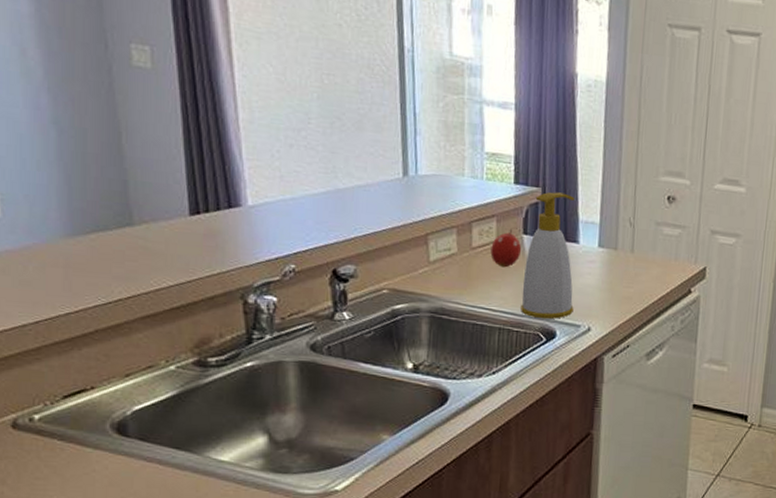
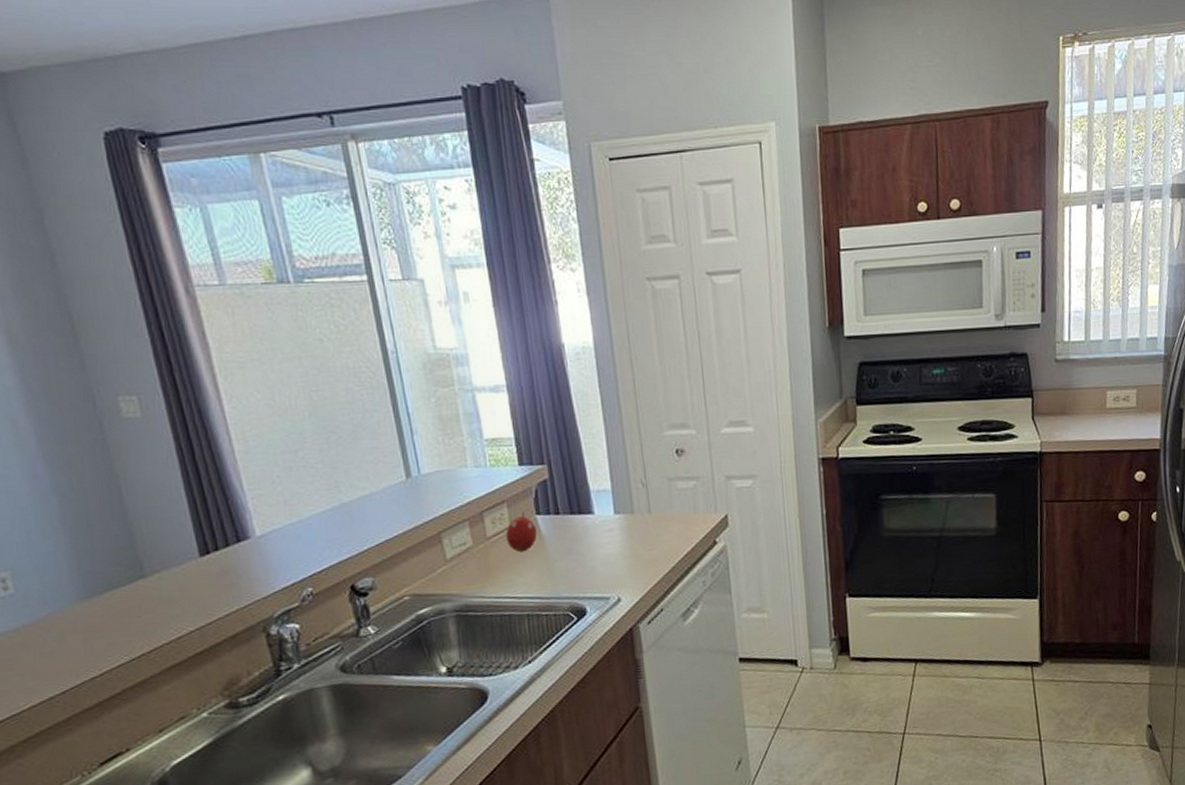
soap bottle: present [521,192,575,319] -> none [542,465,600,598]

